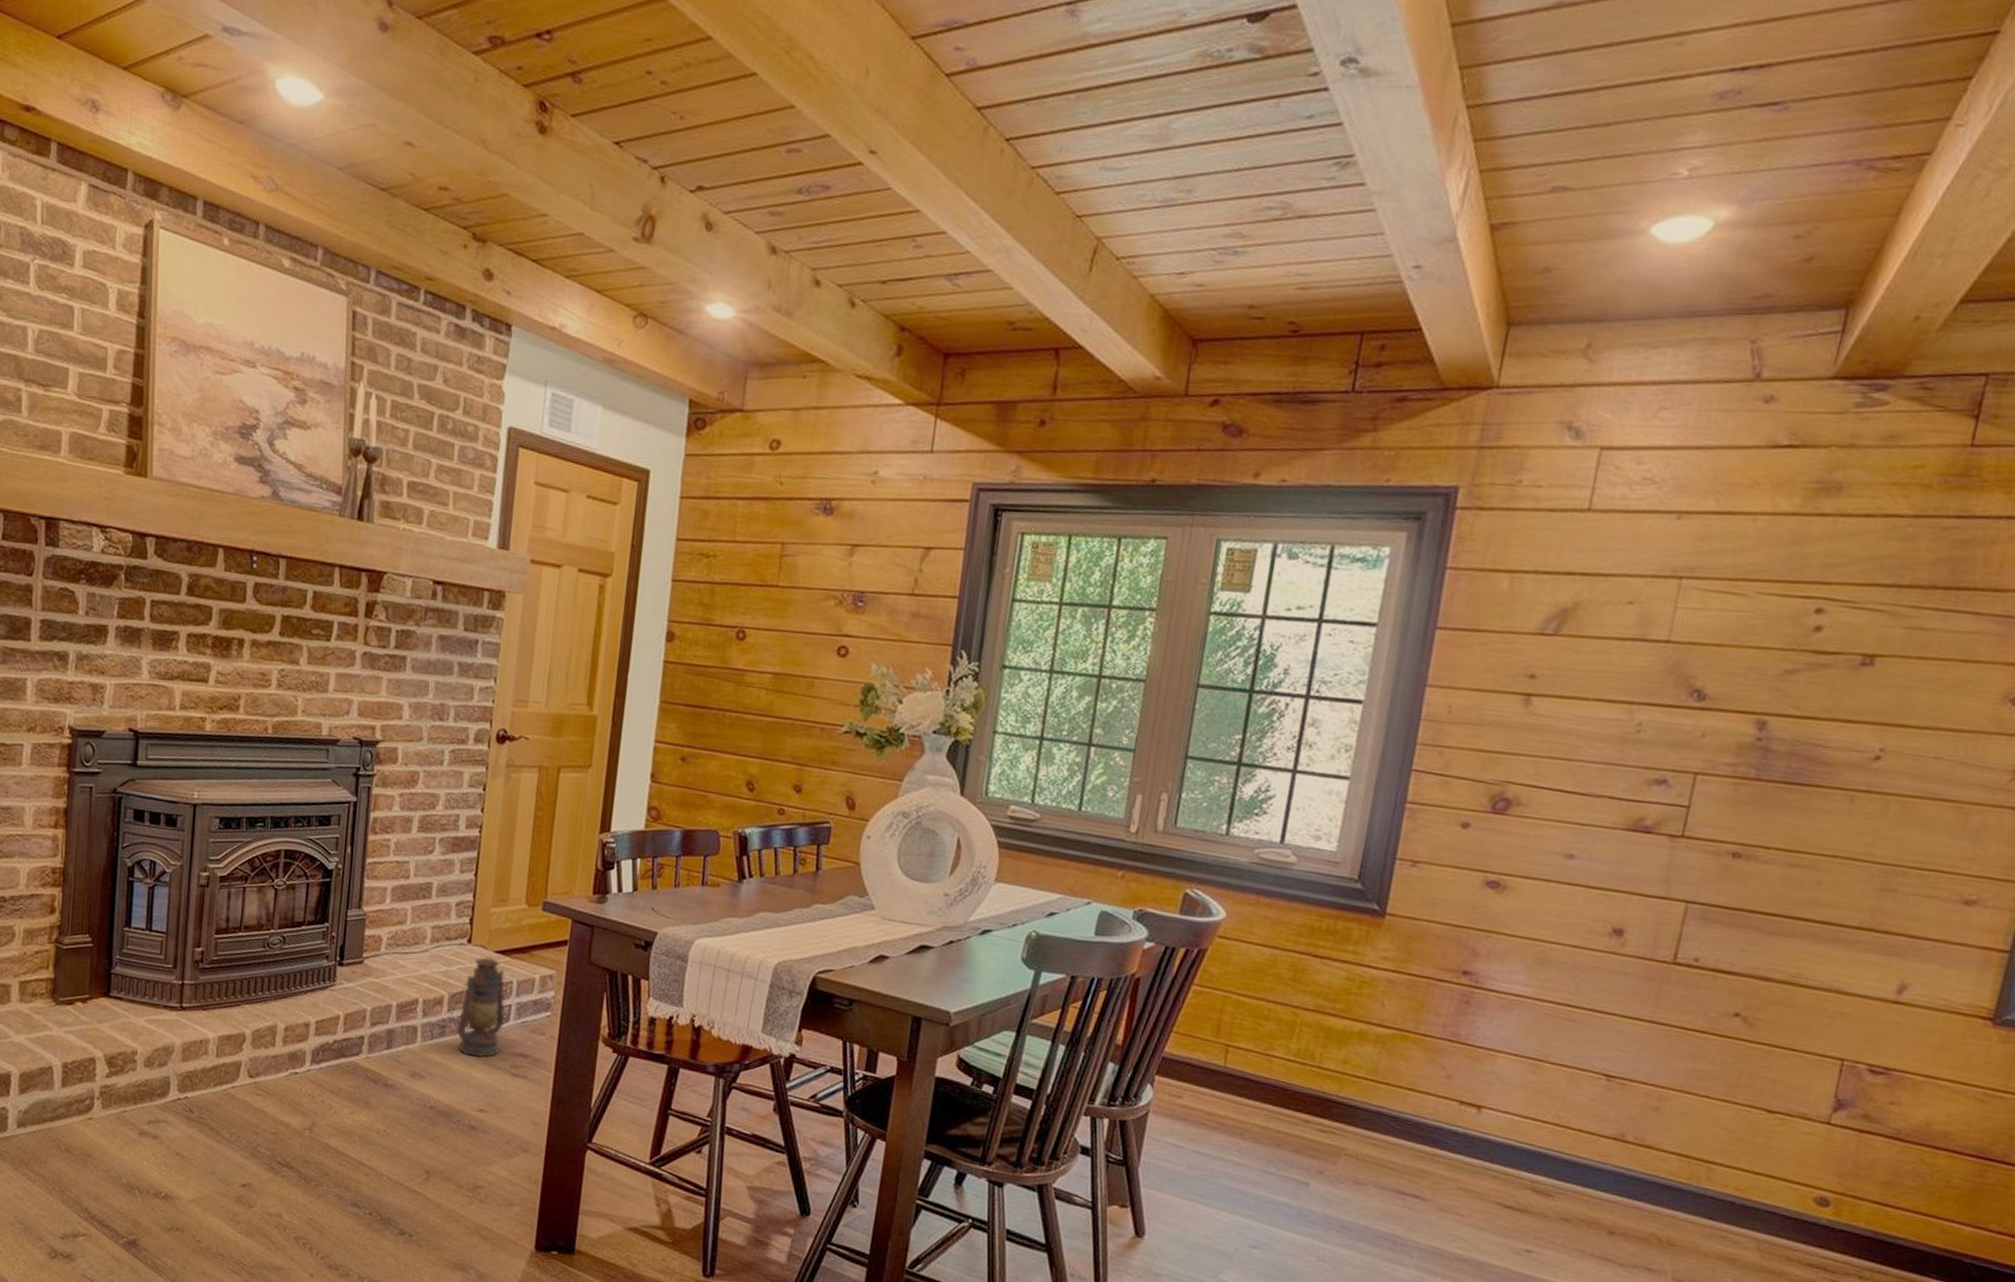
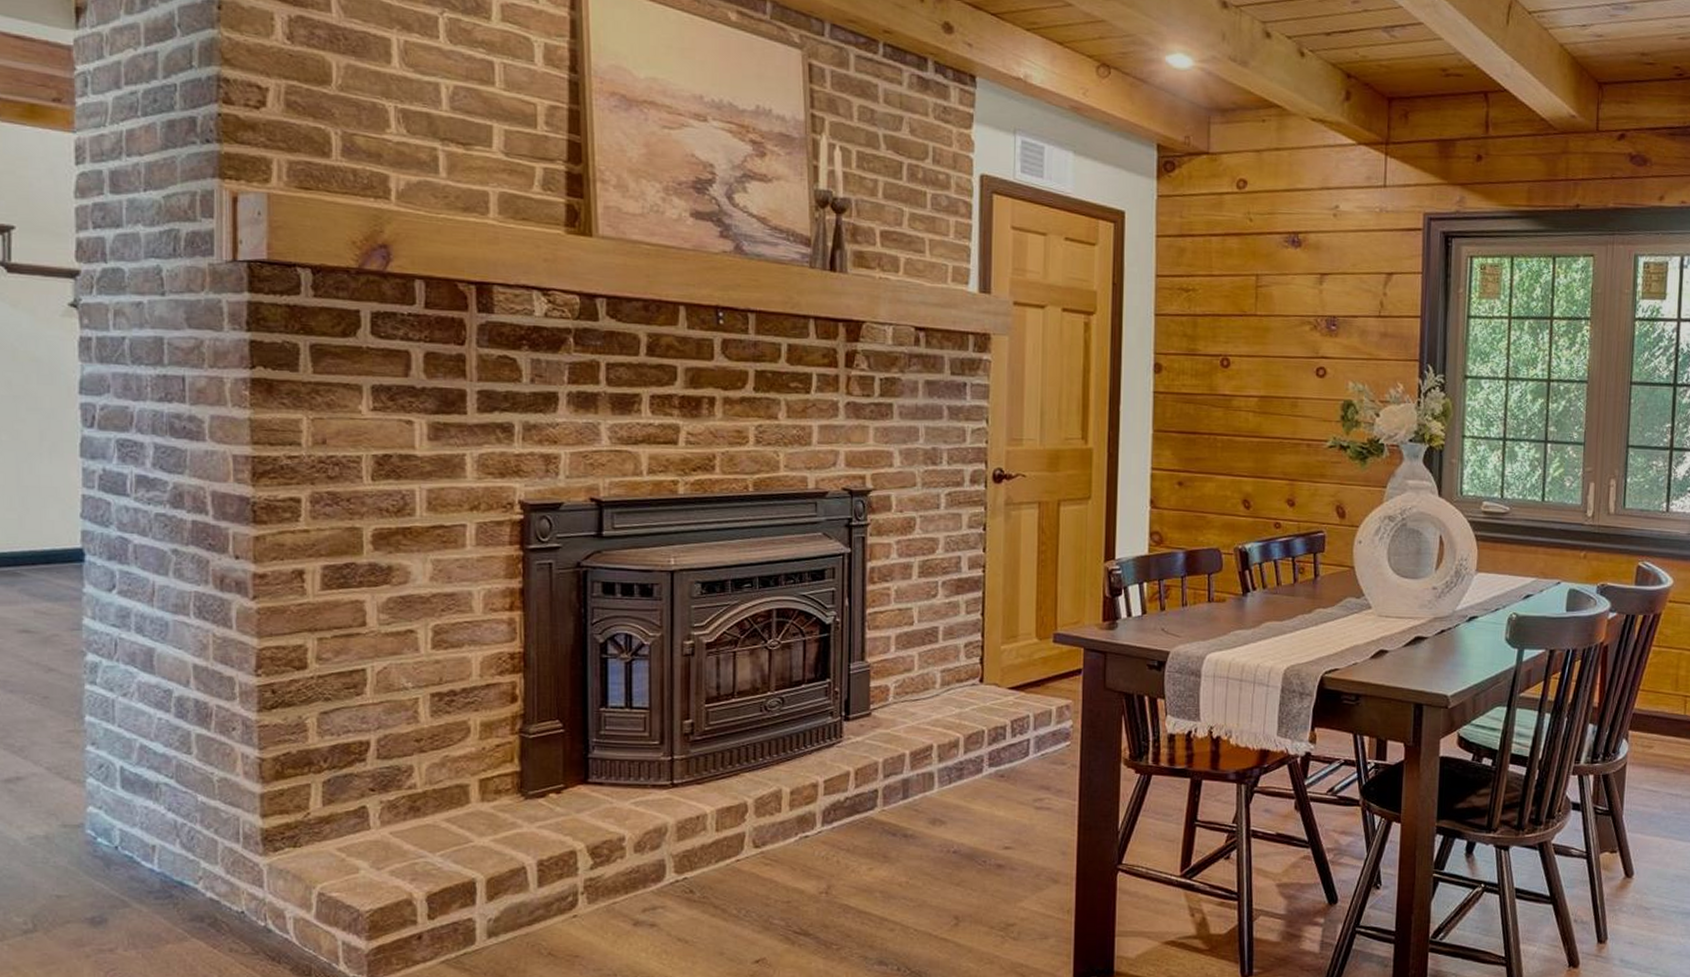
lantern: present [449,957,506,1057] -> none [966,695,1024,795]

